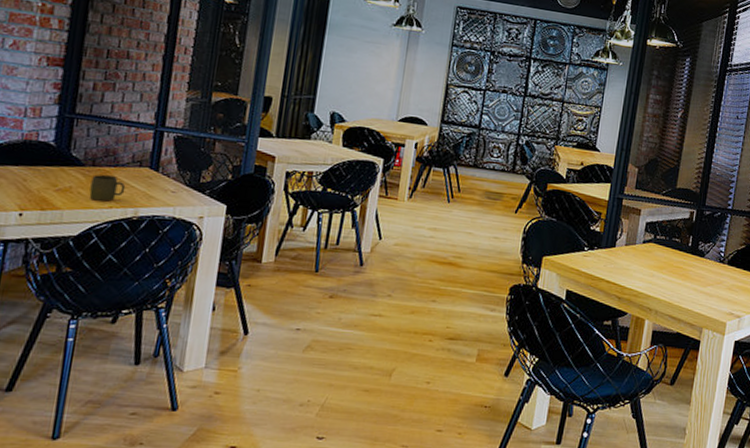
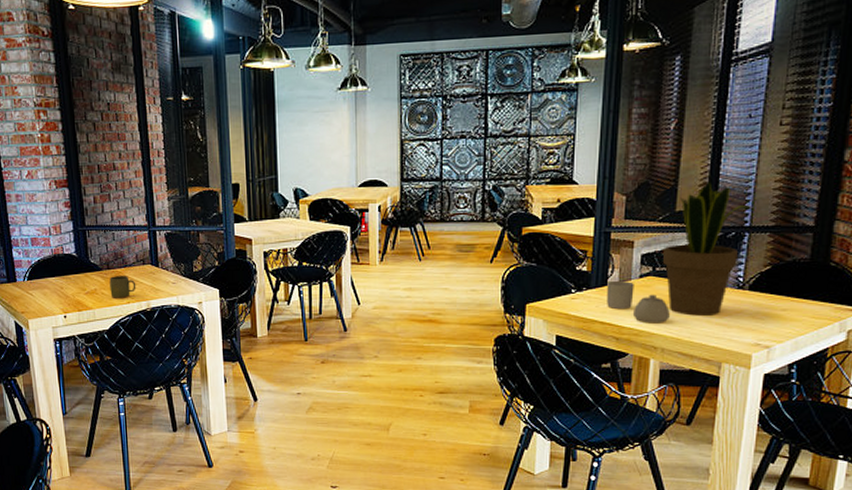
mug: none [613,243,638,272] -> present [607,280,634,310]
sugar bowl: none [634,259,665,287] -> present [632,294,670,324]
potted plant: none [663,166,736,284] -> present [663,182,755,316]

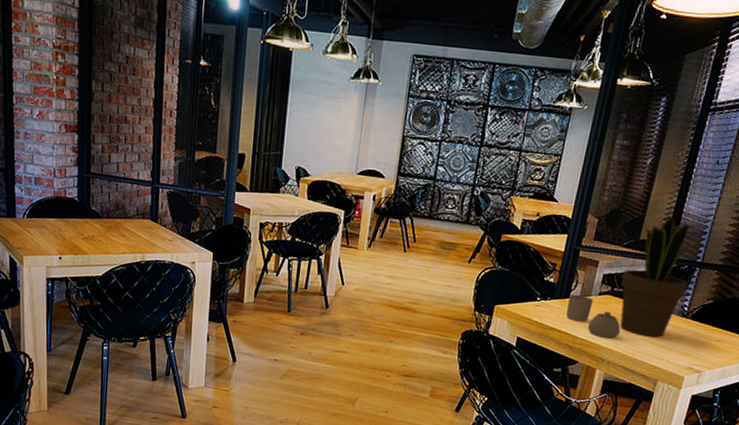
mug: present [109,275,136,298] -> none [107,225,134,249]

